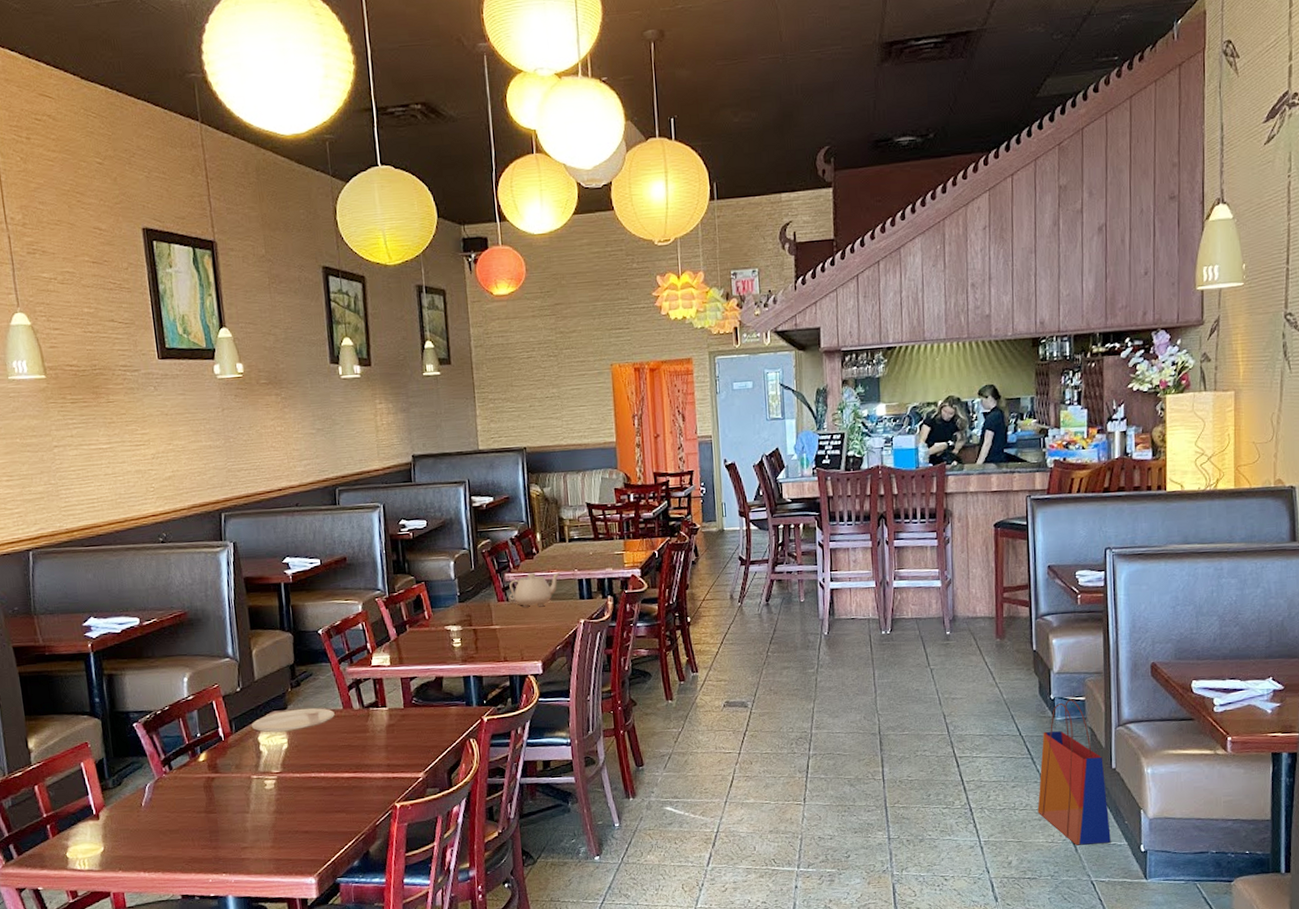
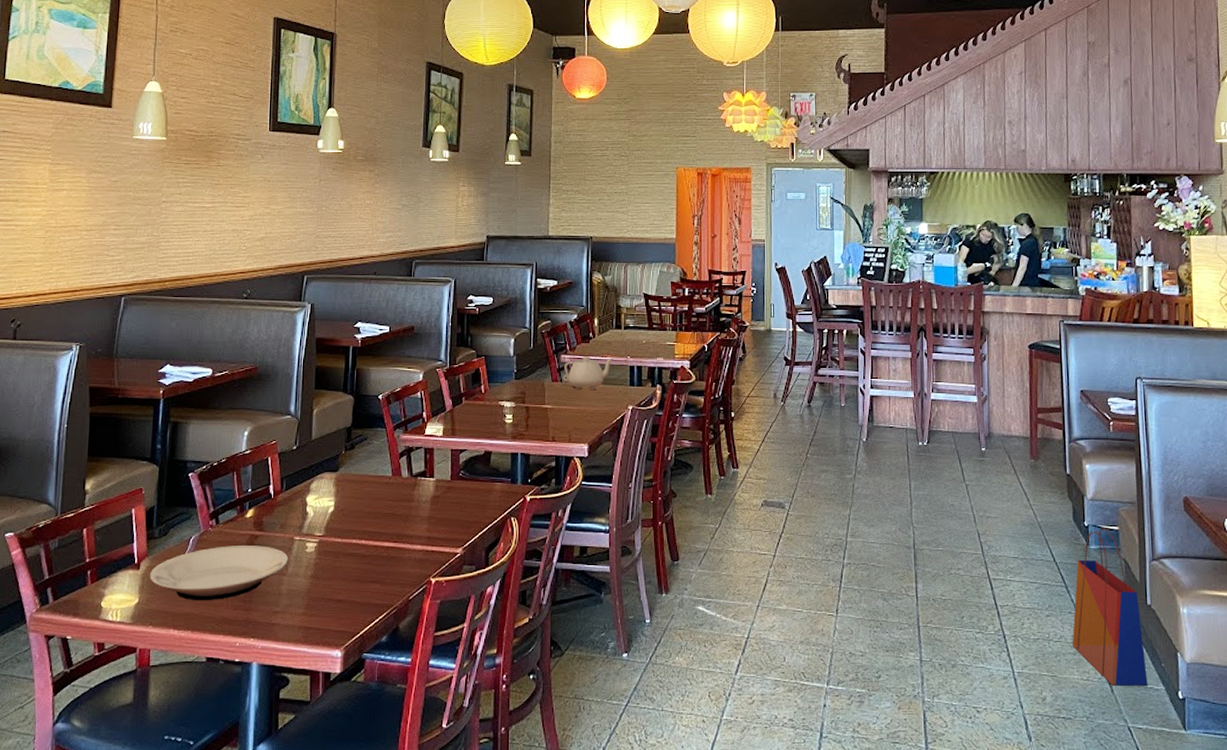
plate: none [111,787,249,844] -> present [150,546,288,600]
plate: present [251,708,335,733] -> none [301,472,383,494]

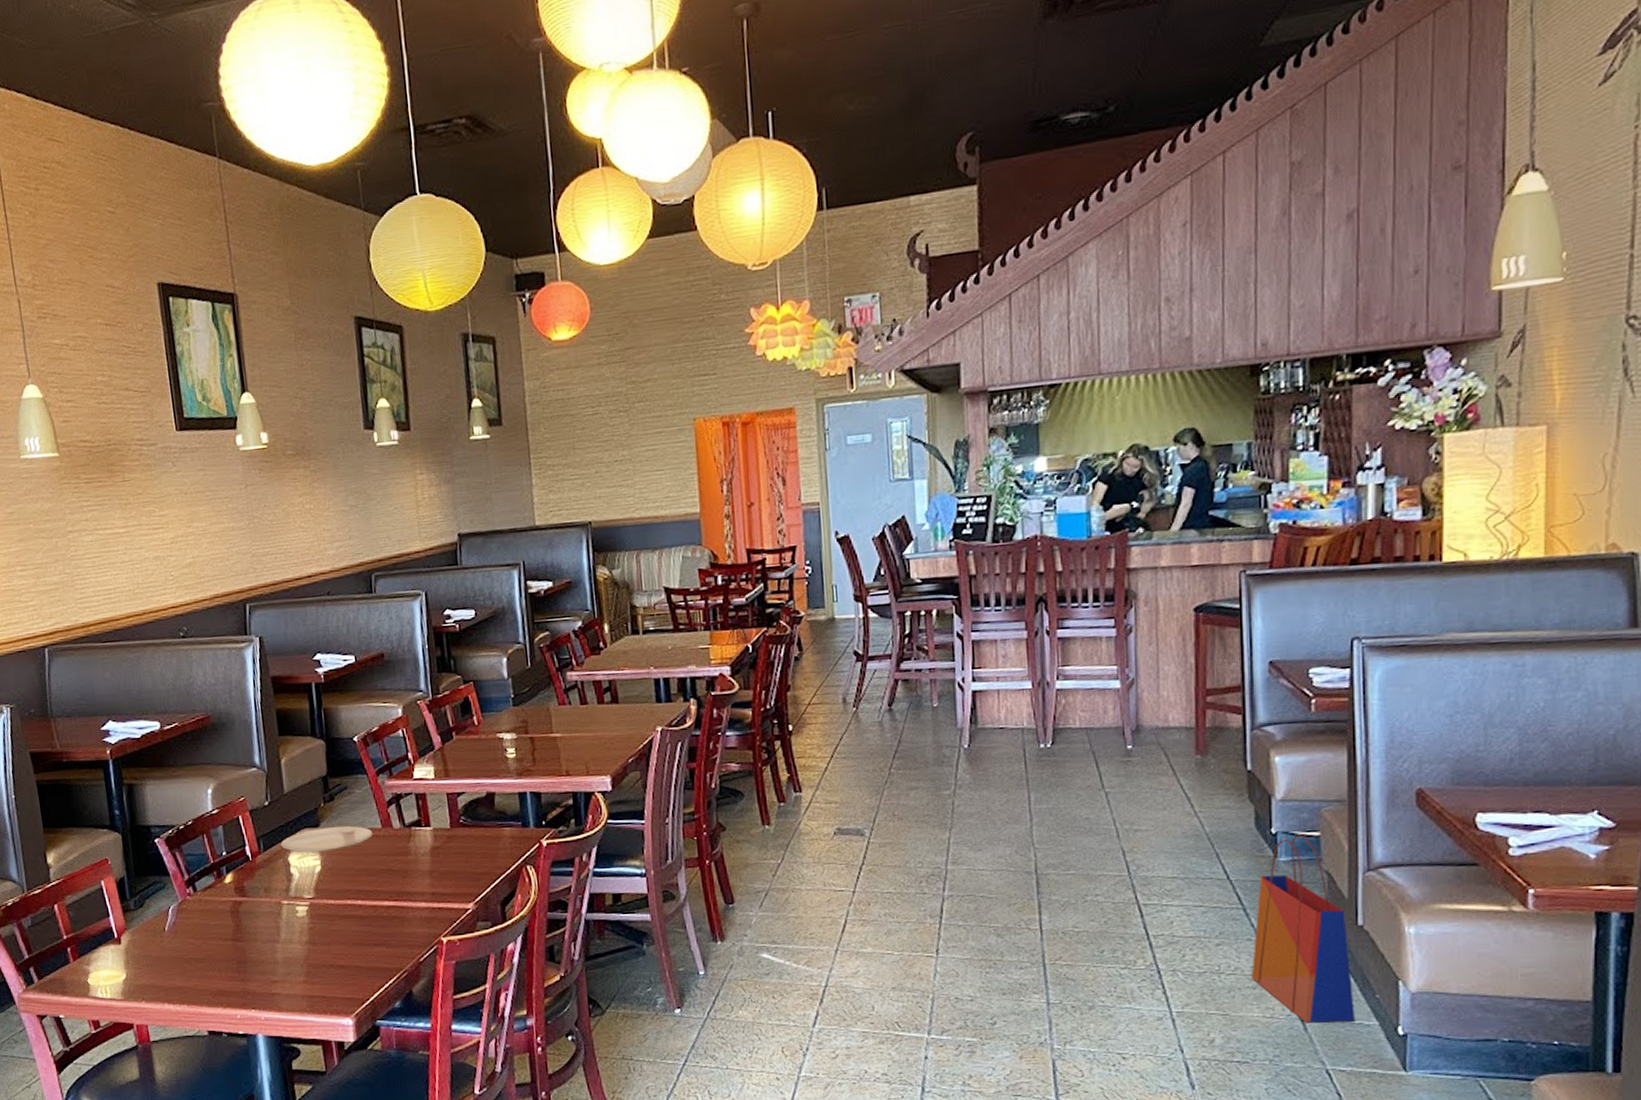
plate: present [150,546,288,600] -> none [133,912,279,973]
plate: none [301,472,383,494] -> present [280,825,373,853]
teapot: present [563,356,614,390] -> none [572,670,634,713]

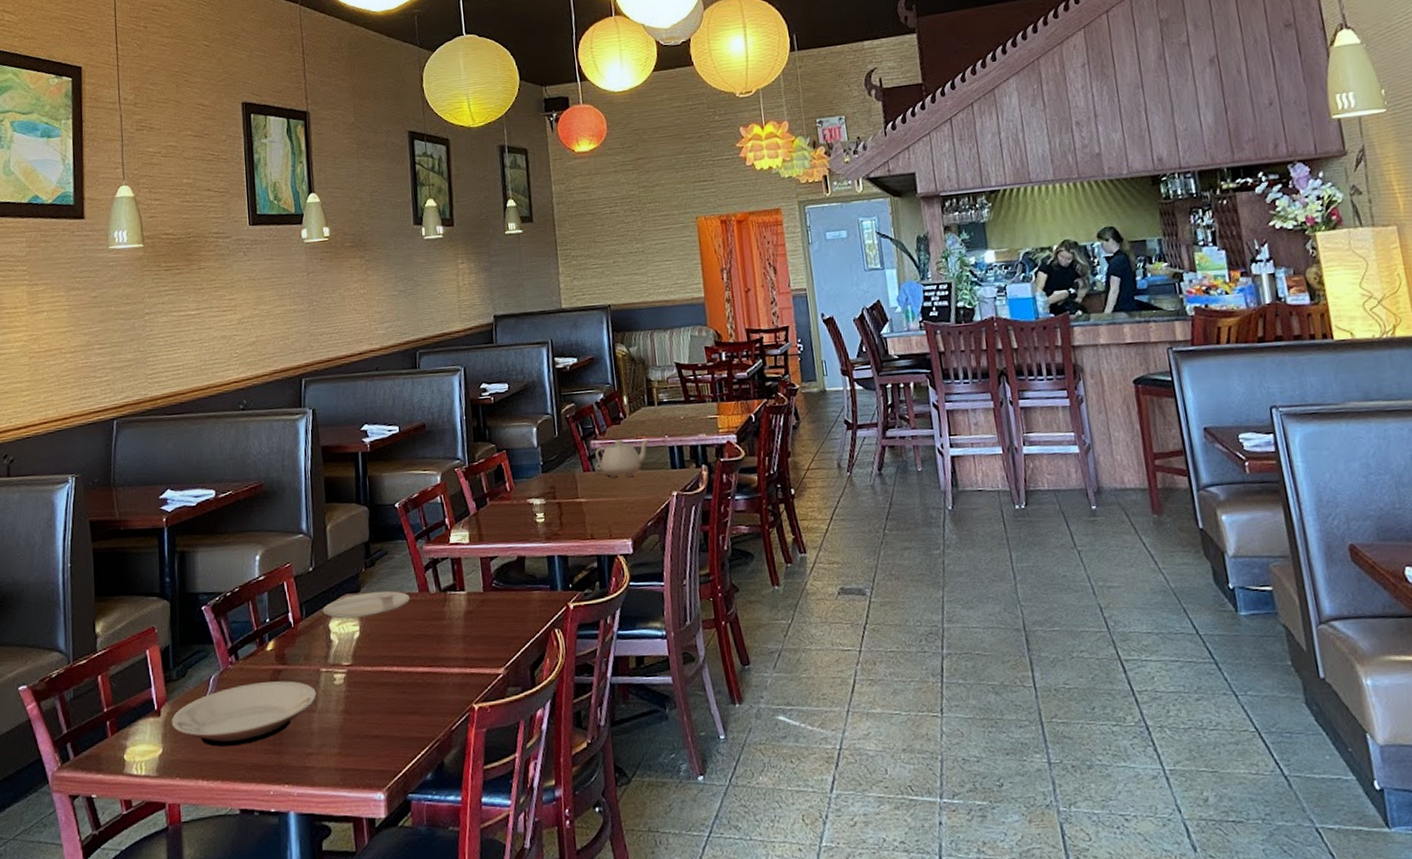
plate: none [133,912,279,973] -> present [172,680,316,747]
teapot: none [572,670,634,713] -> present [595,438,651,479]
shopping bag: present [1251,834,1355,1023] -> none [1225,589,1334,779]

